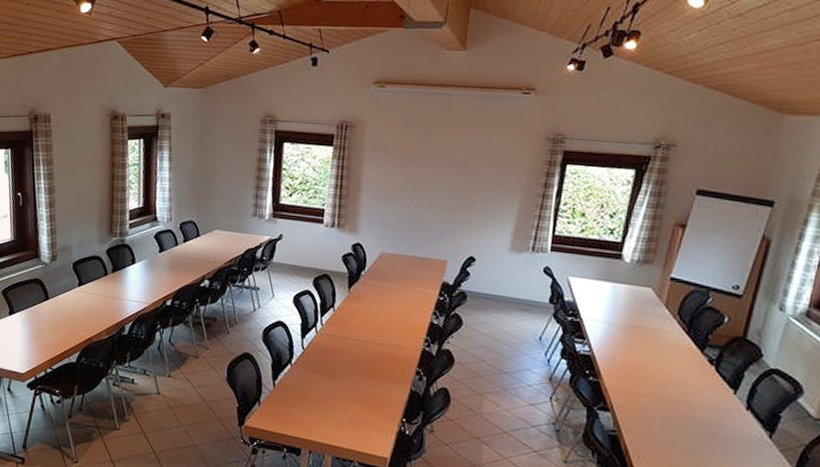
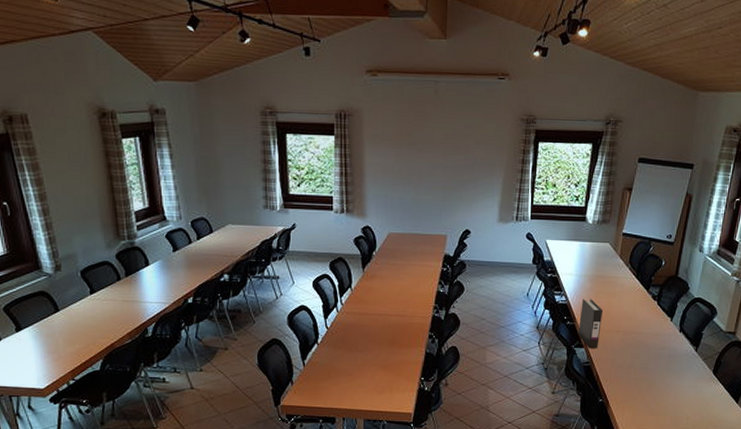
binder: none [603,351,639,415] -> present [578,298,604,348]

